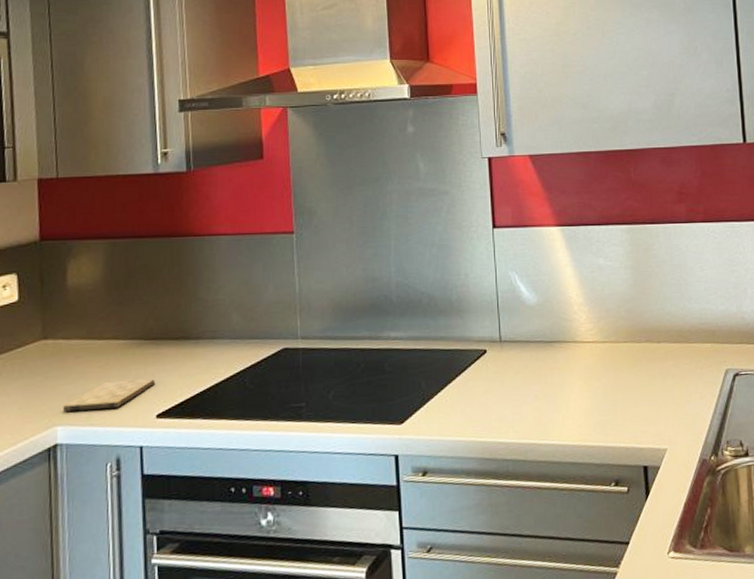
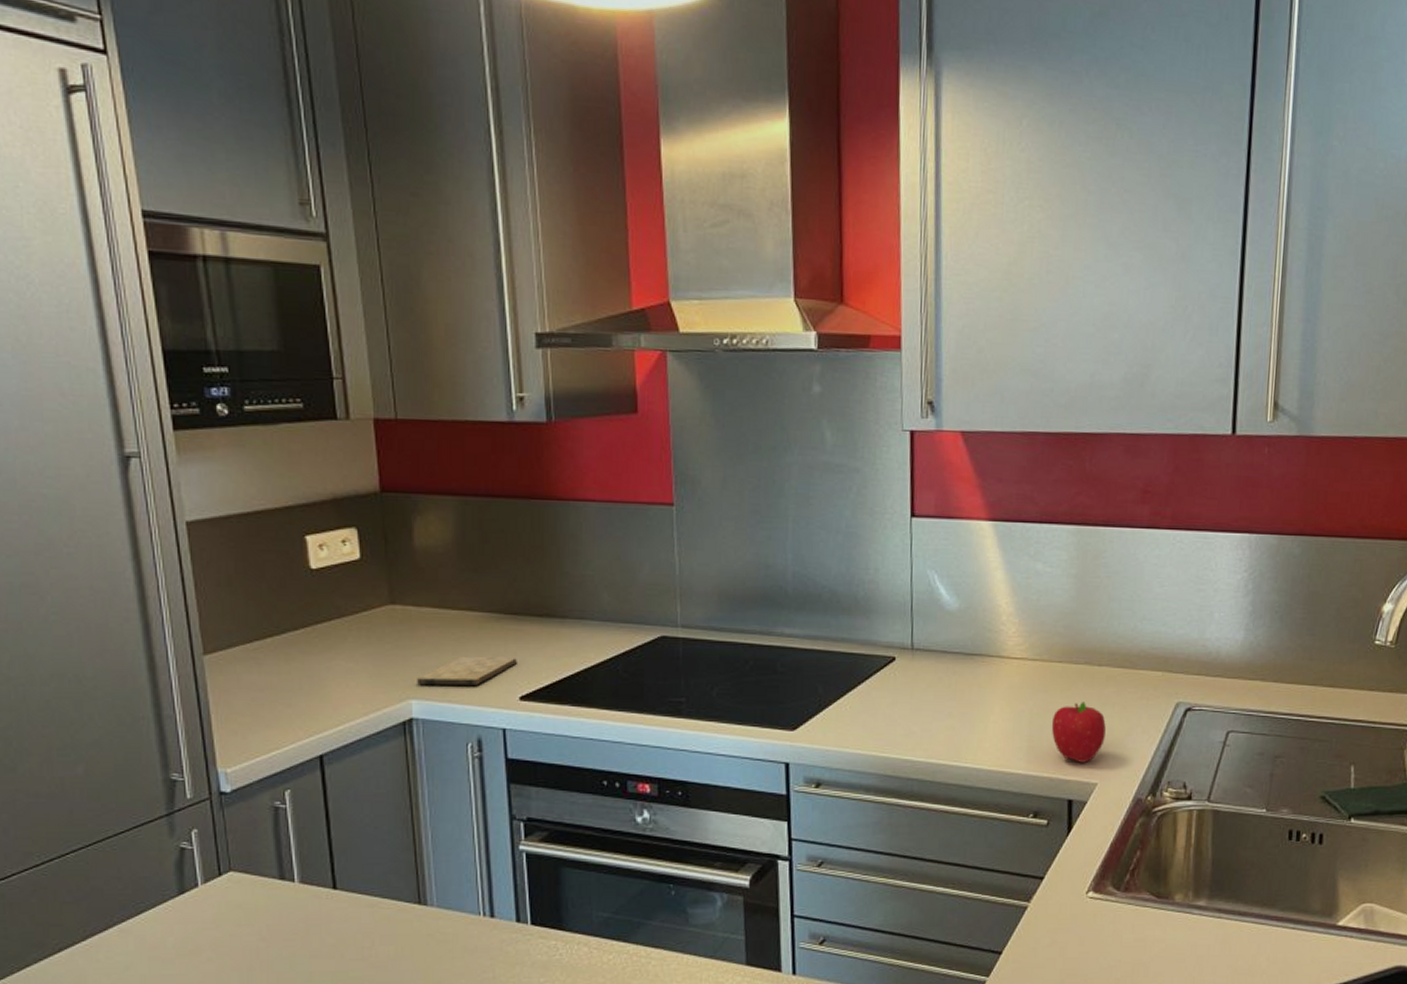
fruit: none [623,376,670,431] -> present [1051,702,1106,763]

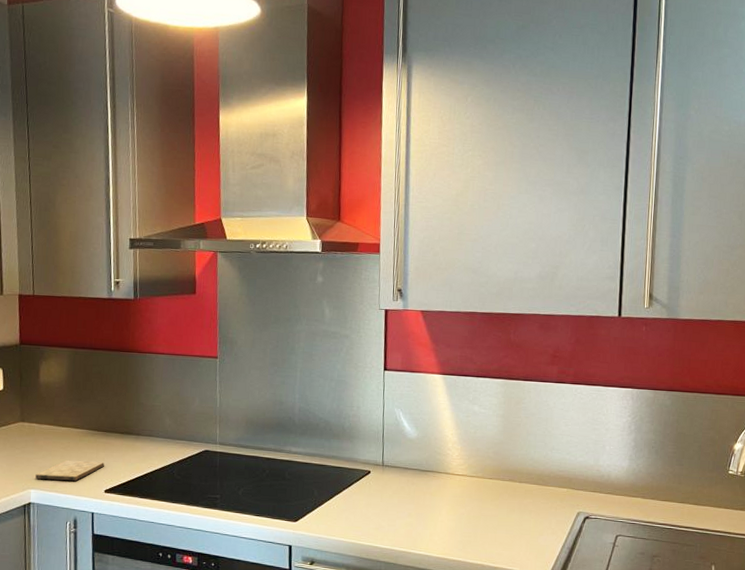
fruit: present [1051,702,1106,763] -> none [484,509,525,555]

